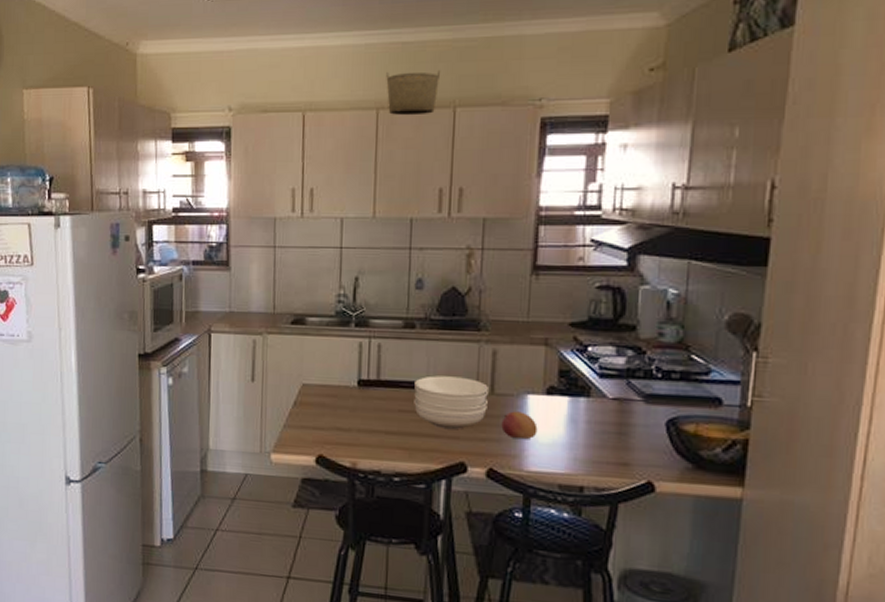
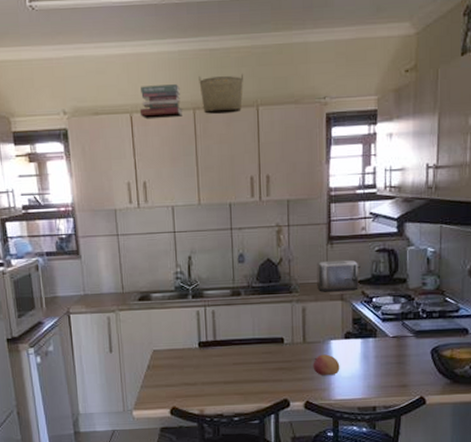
books: none [314,81,363,119] -> present [139,84,182,120]
bowl: present [414,375,488,429] -> none [244,331,302,374]
toaster: none [514,294,574,335] -> present [317,259,361,292]

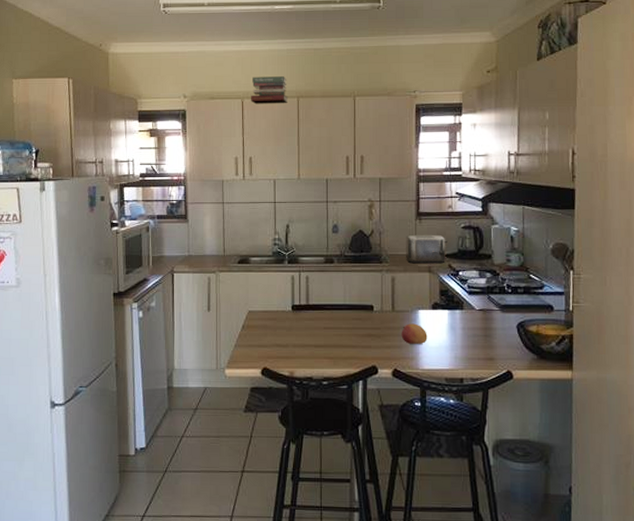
basket: present [199,73,244,115] -> none [303,69,343,103]

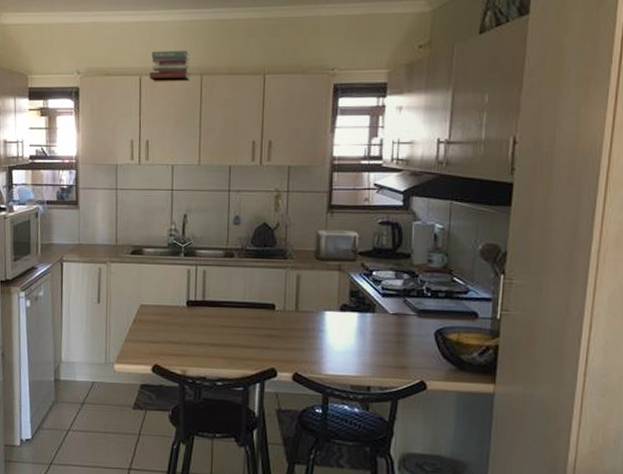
fruit: present [401,323,428,344] -> none [304,325,333,348]

